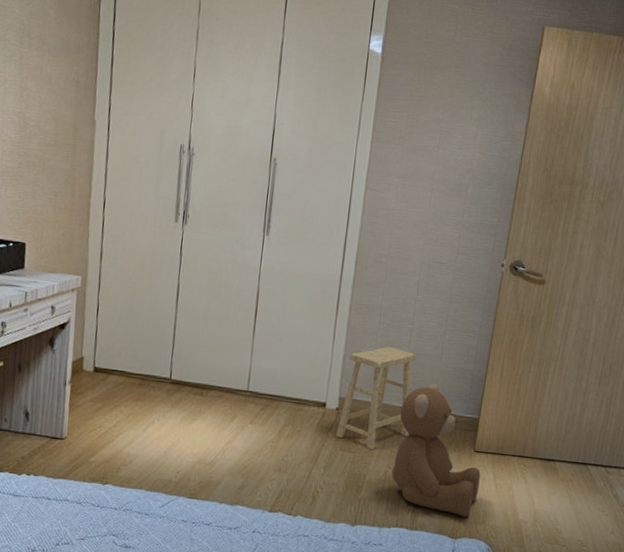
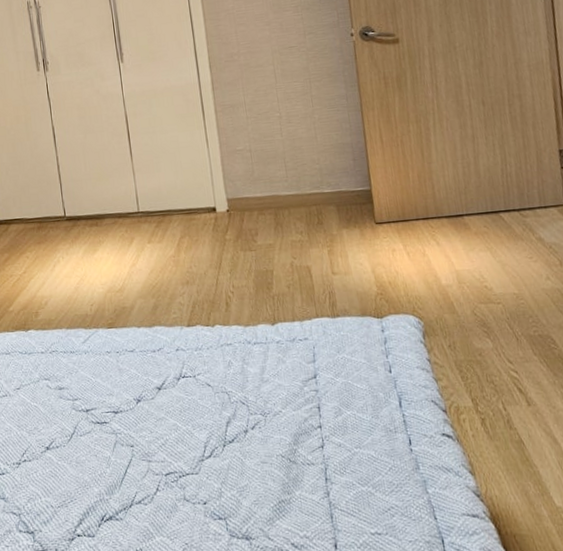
footstool: present [336,346,417,450] -> none [227,138,304,245]
teddy bear: present [391,383,481,517] -> none [289,165,392,294]

